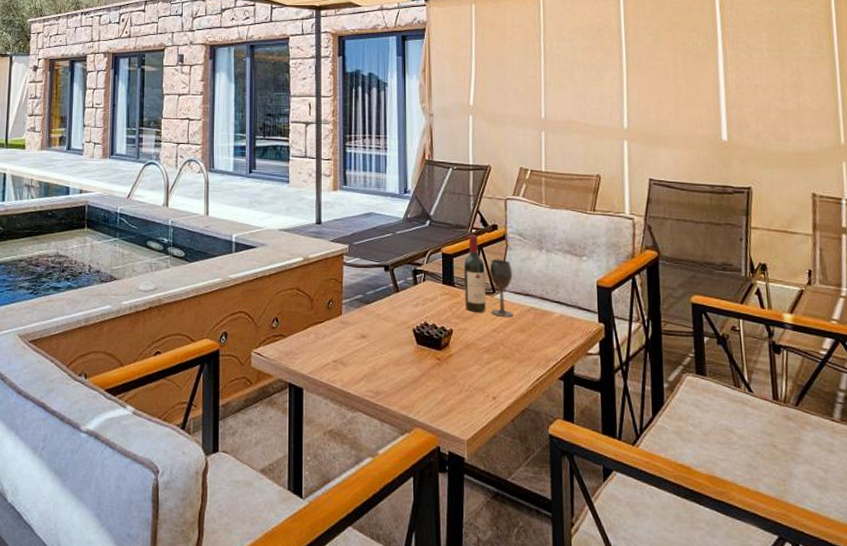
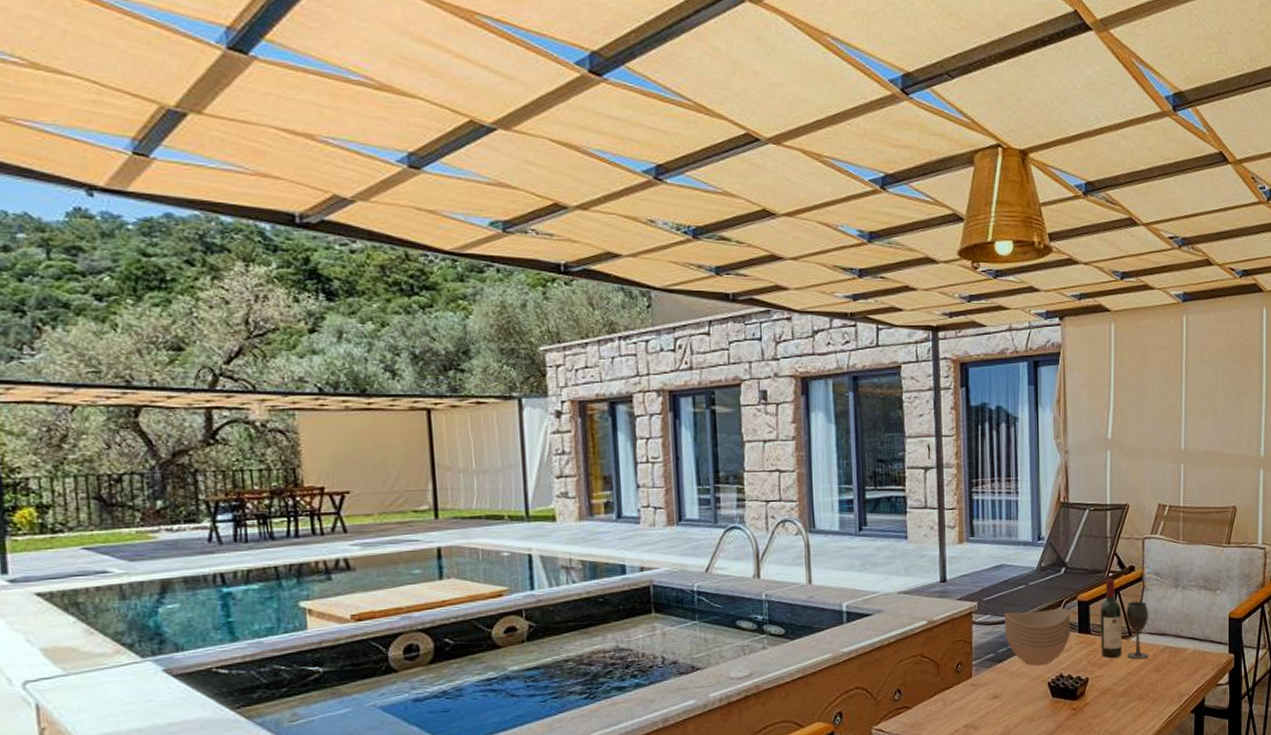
bowl: none [373,256,436,311] -> present [1004,607,1071,666]

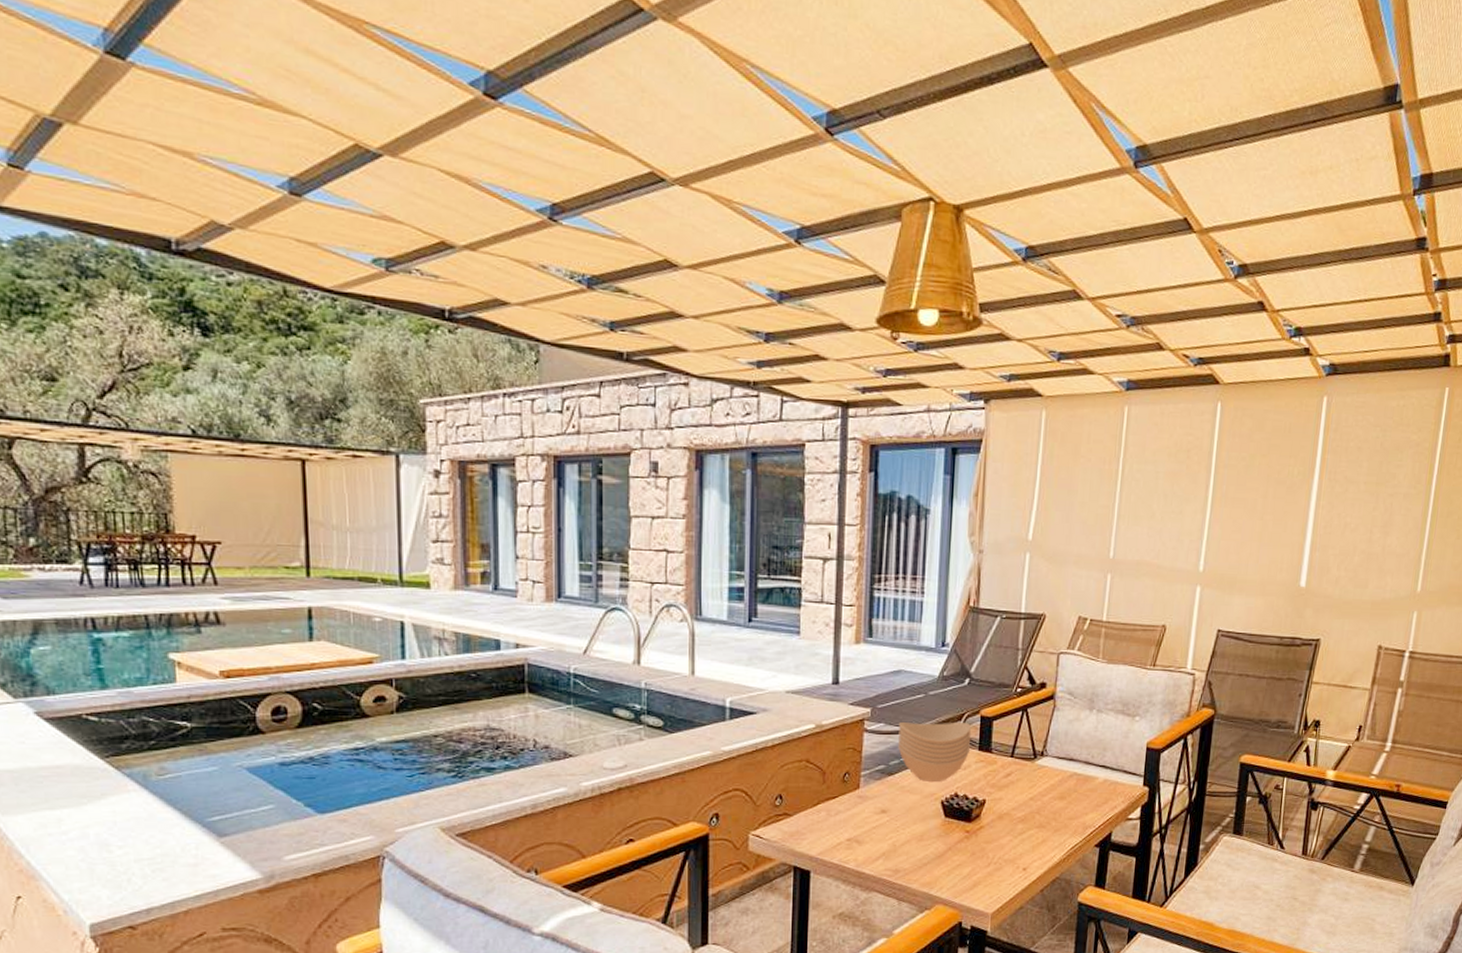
wine bottle: present [1100,578,1123,658] -> none [1001,694,1028,780]
wine glass: present [1126,601,1149,660] -> none [1030,721,1058,785]

